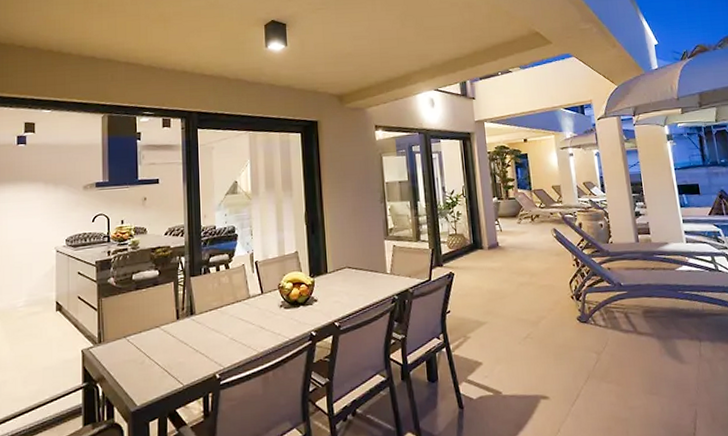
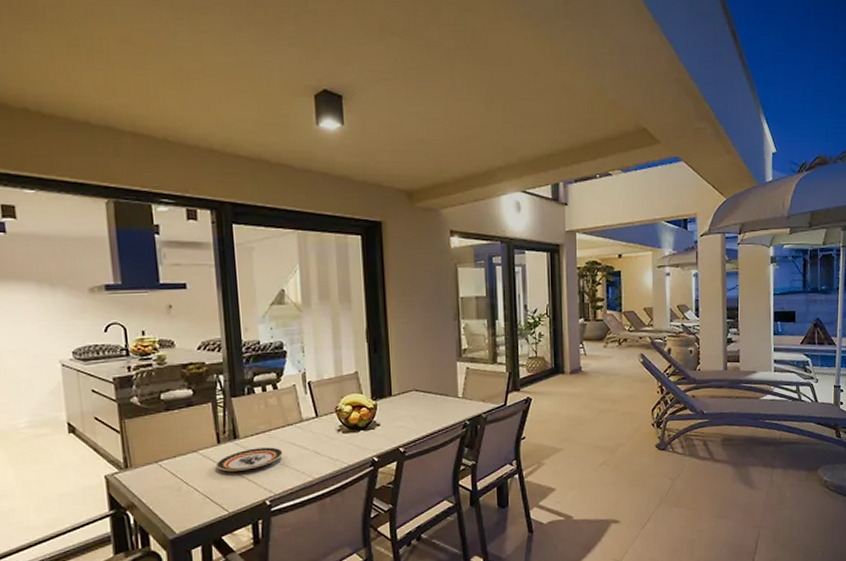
plate: none [175,322,232,346] -> present [216,447,283,472]

